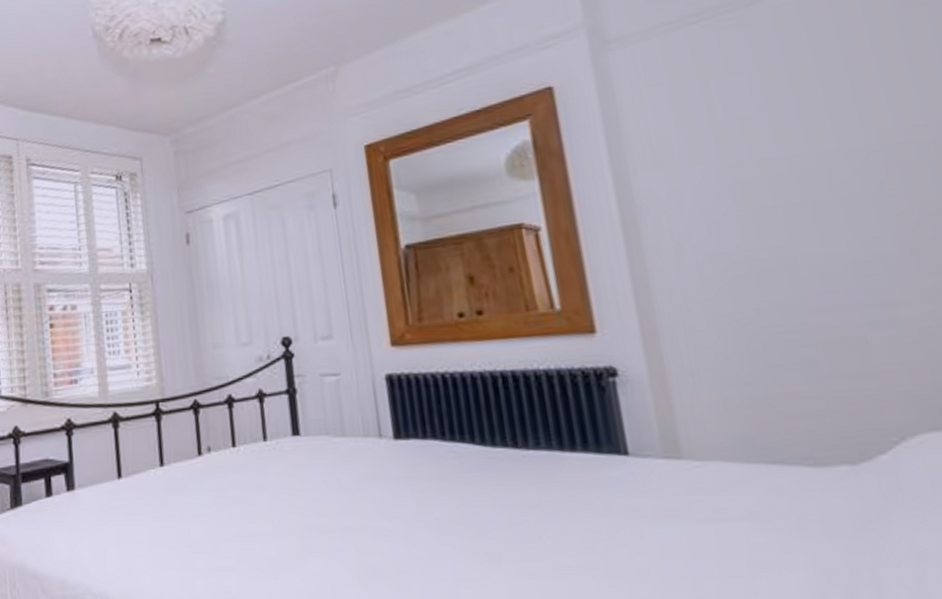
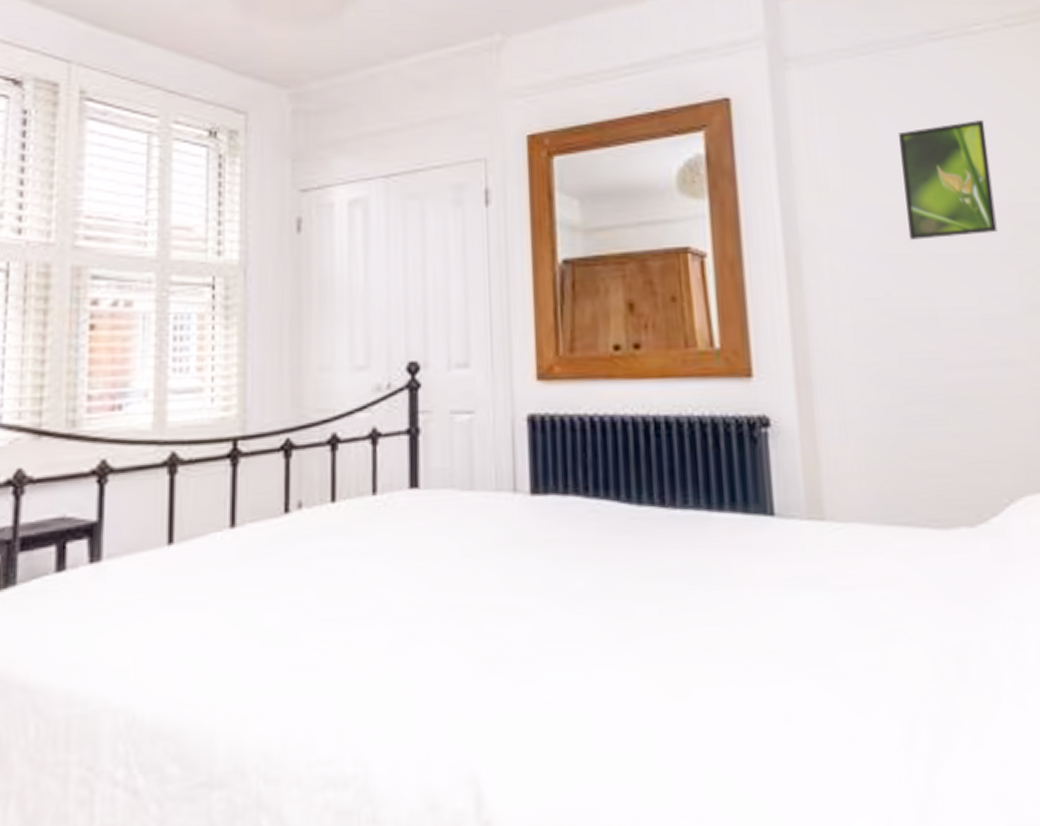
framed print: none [739,65,866,194] -> present [899,119,997,240]

